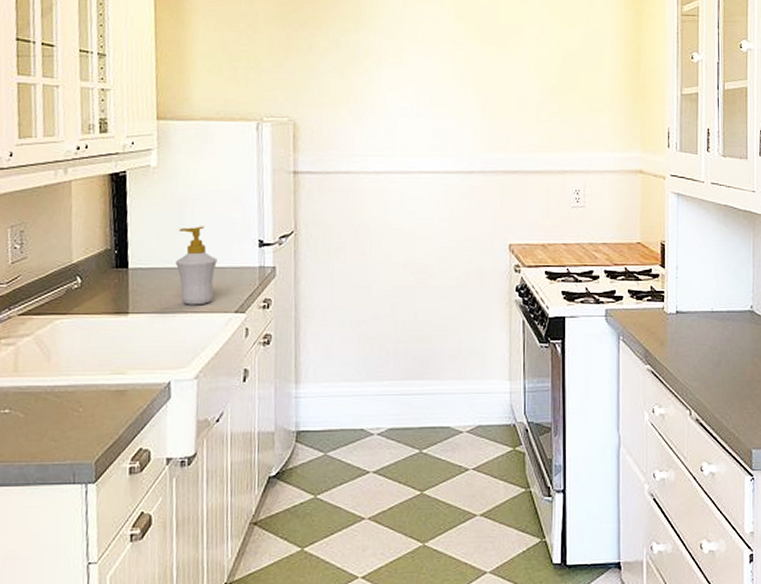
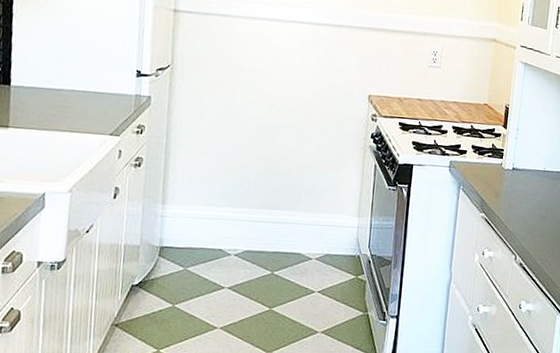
soap bottle: present [176,226,217,305] -> none [56,52,96,126]

